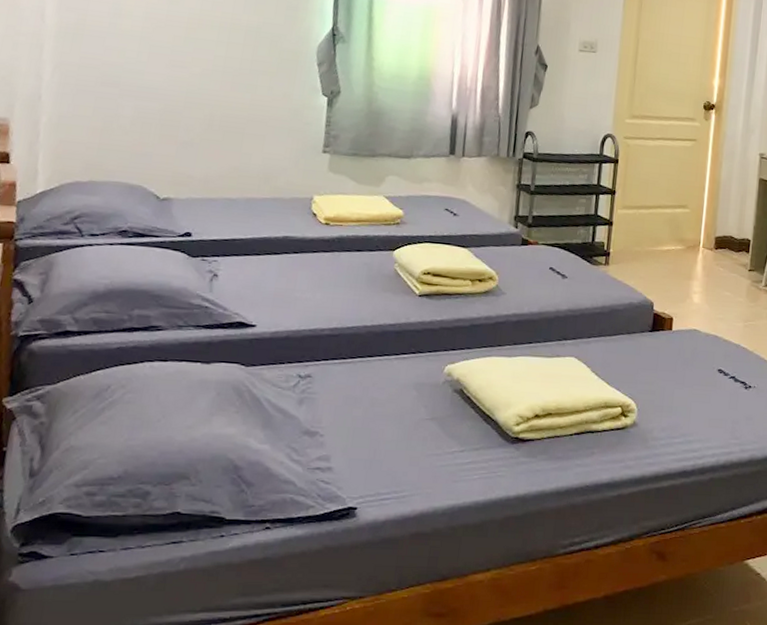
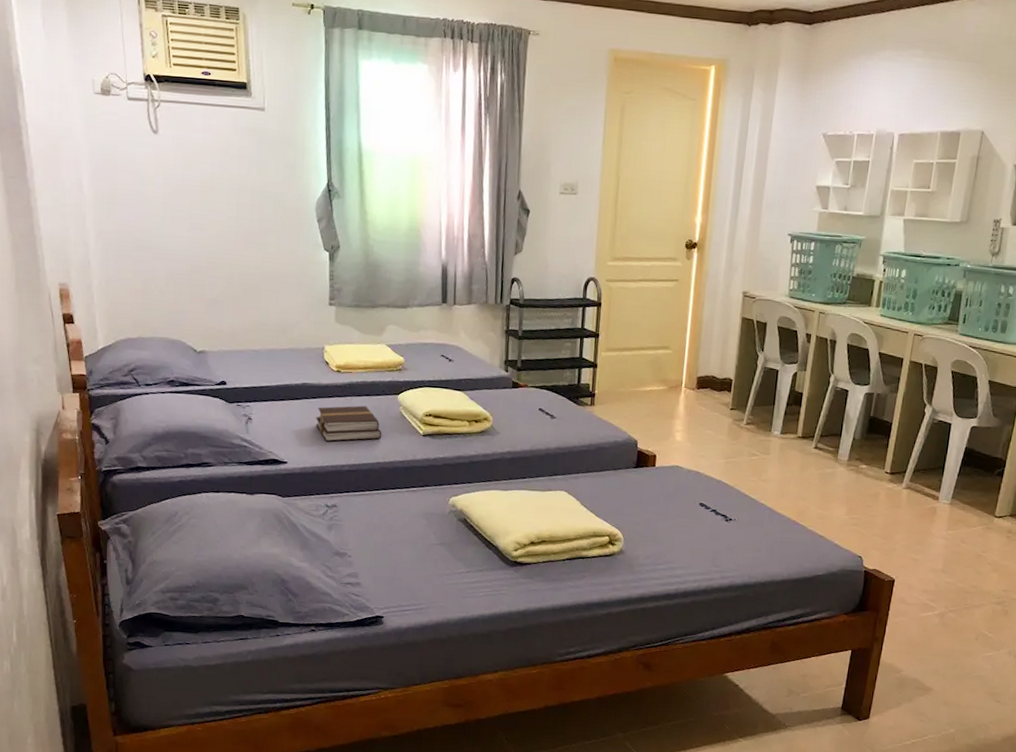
book: none [295,262,372,302] -> present [315,405,382,442]

